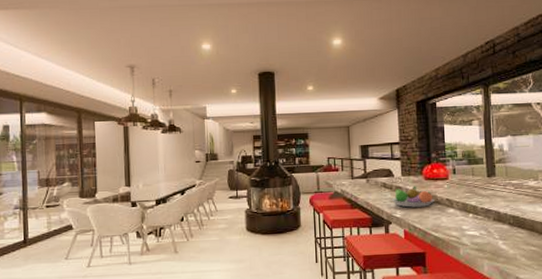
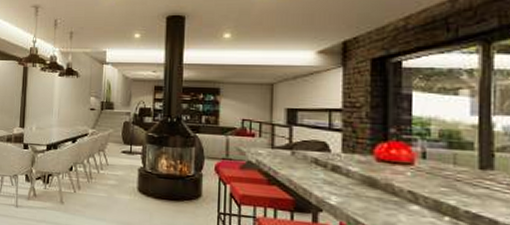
fruit bowl: present [391,186,435,208] -> none [323,167,389,197]

